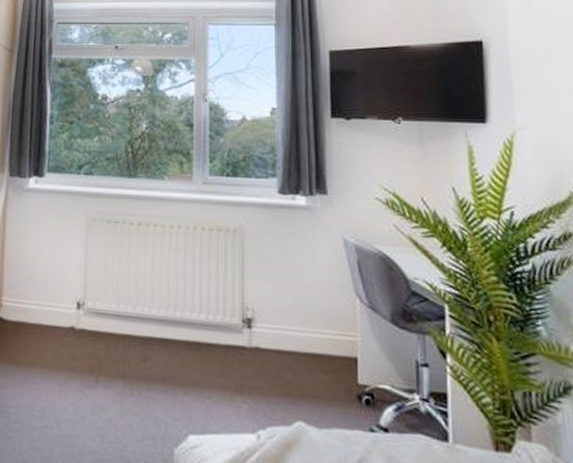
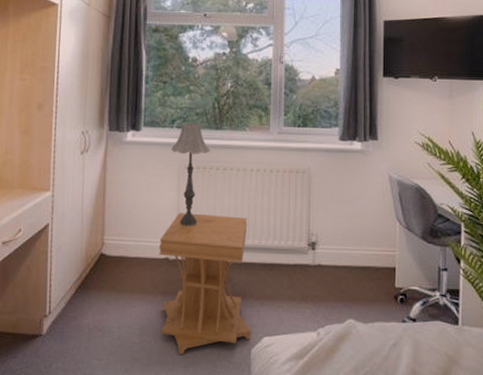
side table: none [63,273,173,448] -> present [159,213,251,355]
table lamp: none [78,169,123,292] -> present [171,122,210,227]

